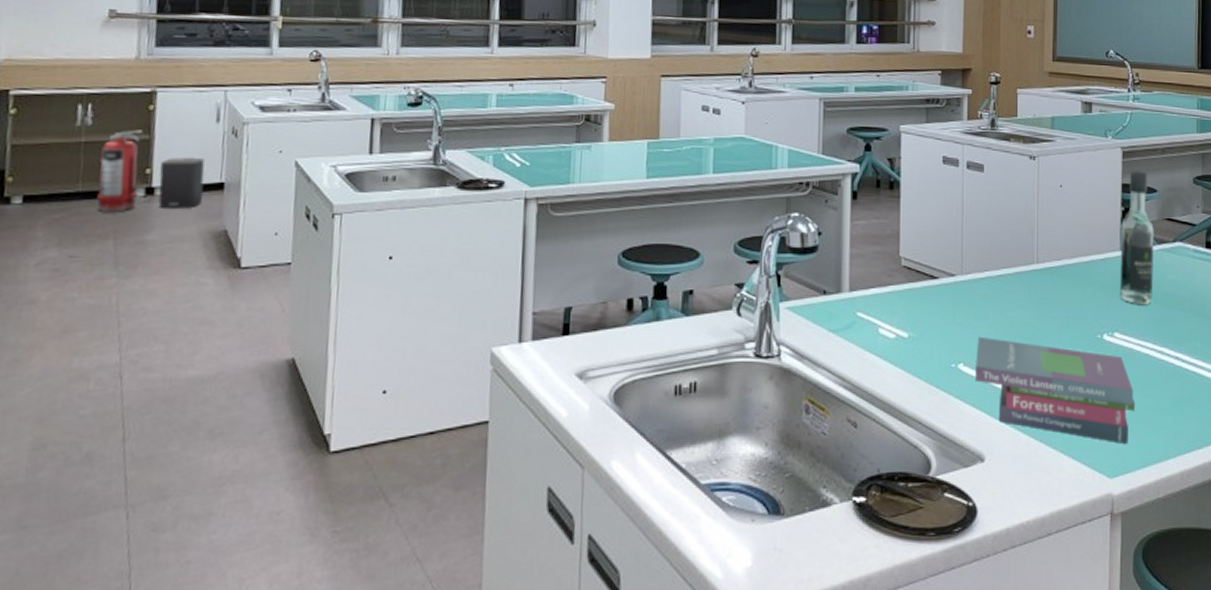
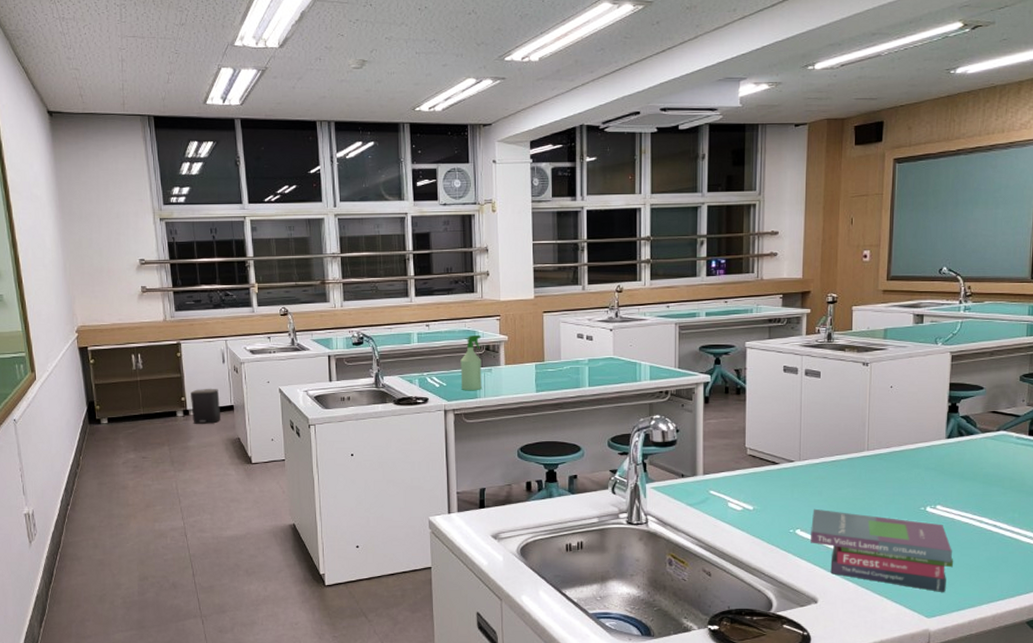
fire extinguisher: present [97,130,142,212] -> none [150,370,179,427]
spray bottle: none [549,100,581,174] -> present [460,334,482,391]
bottle: present [1119,169,1154,304] -> none [943,371,979,482]

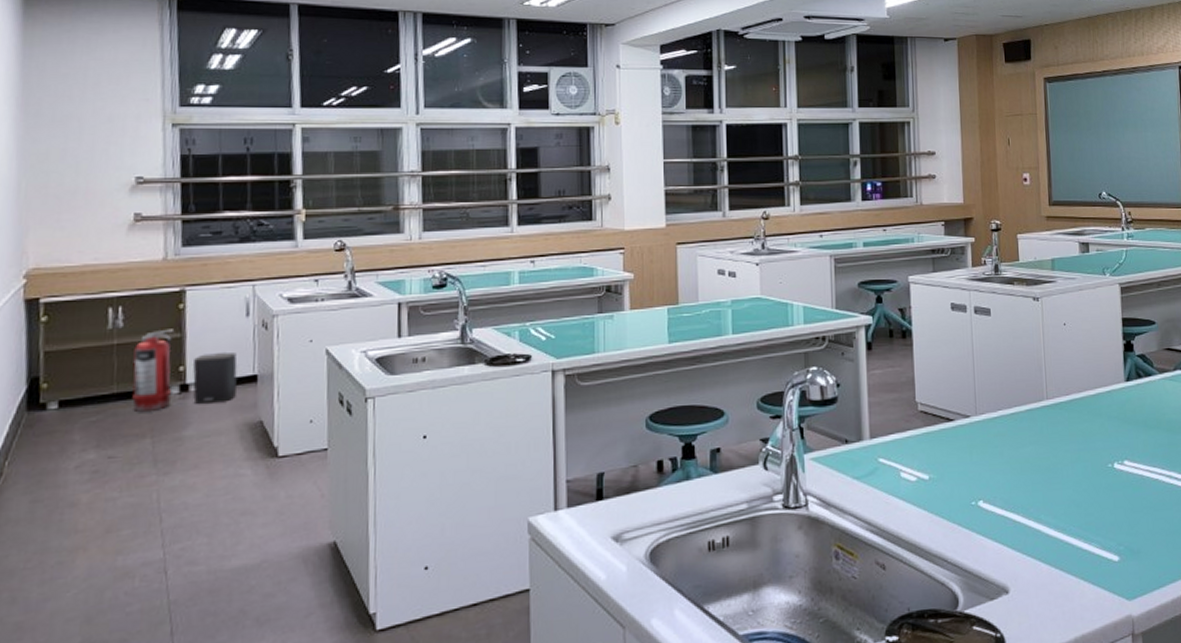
fire extinguisher: none [150,370,179,427] -> present [132,329,173,412]
spray bottle: present [460,334,482,391] -> none [573,272,601,345]
books: present [811,508,954,592] -> none [994,473,1149,567]

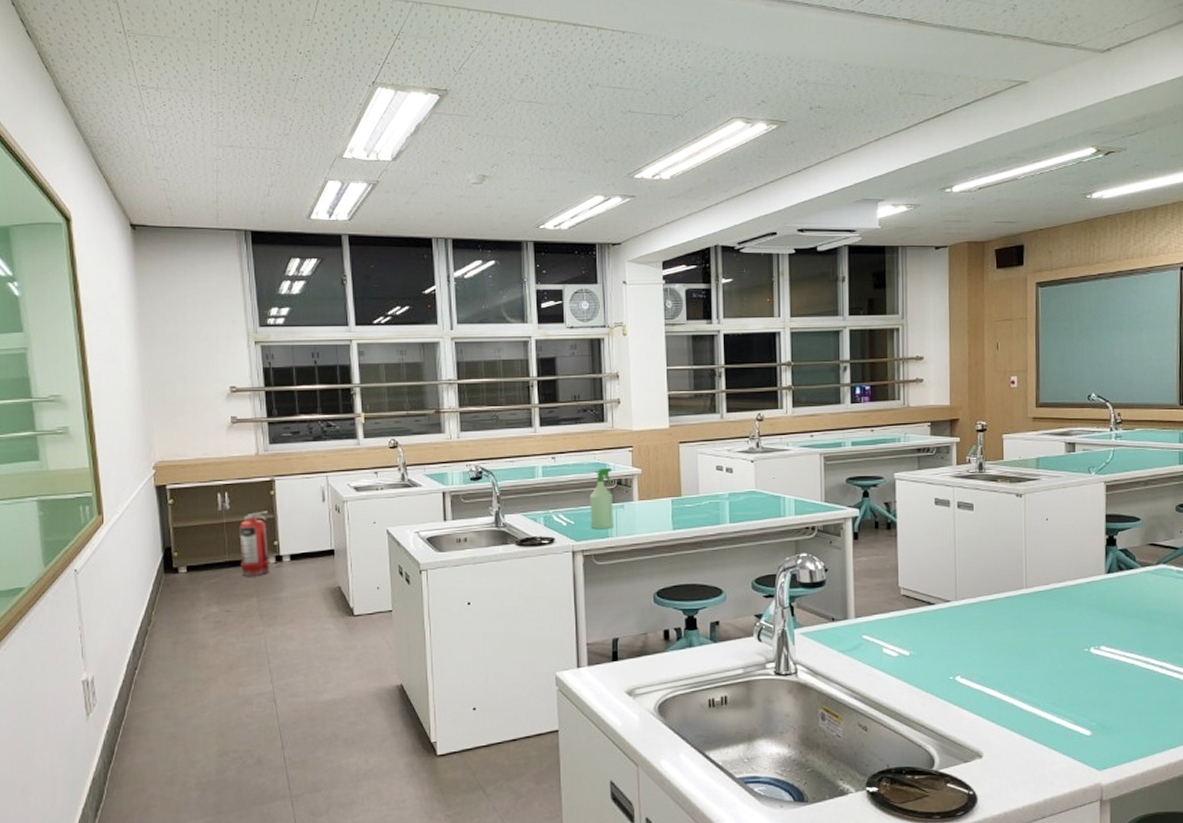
pedal bin: present [193,353,238,404] -> none [285,531,319,571]
spray bottle: none [573,272,601,345] -> present [590,467,613,530]

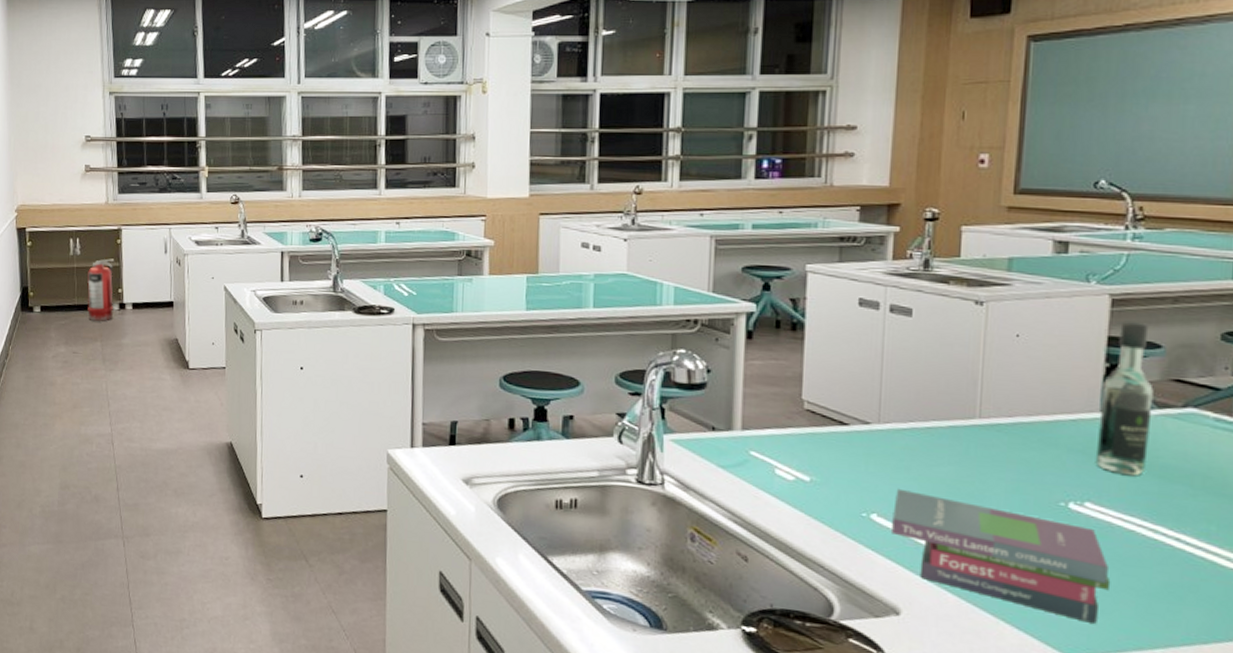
spray bottle: present [590,467,613,530] -> none [434,236,462,304]
books: none [971,652,1122,741] -> present [892,488,1111,624]
bottle: none [1104,501,1138,621] -> present [1095,320,1154,475]

